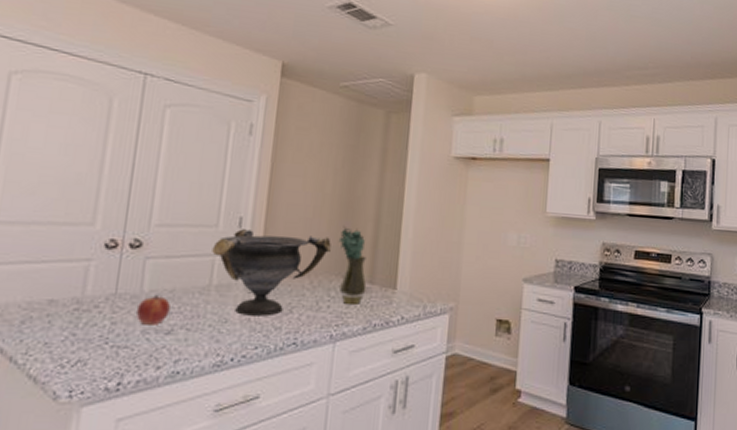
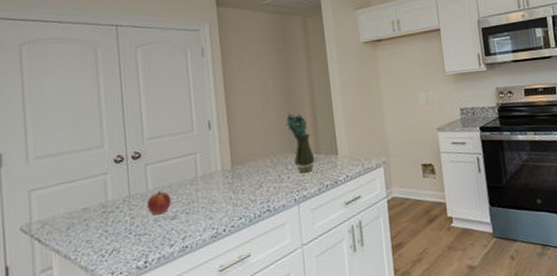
decorative bowl: present [212,229,331,317] -> none [192,124,281,196]

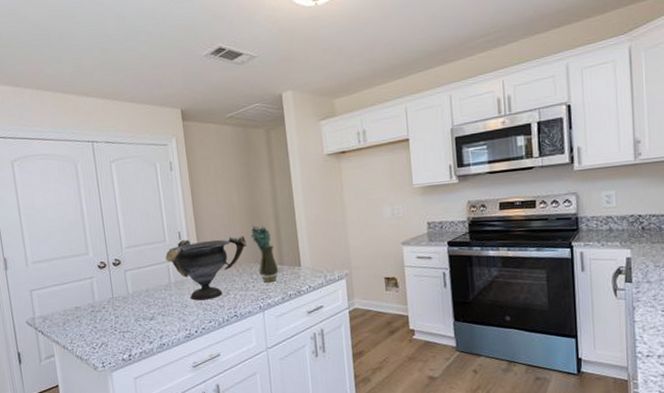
fruit: present [146,191,171,215] -> none [128,295,149,316]
decorative bowl: none [192,124,281,196] -> present [165,235,247,301]

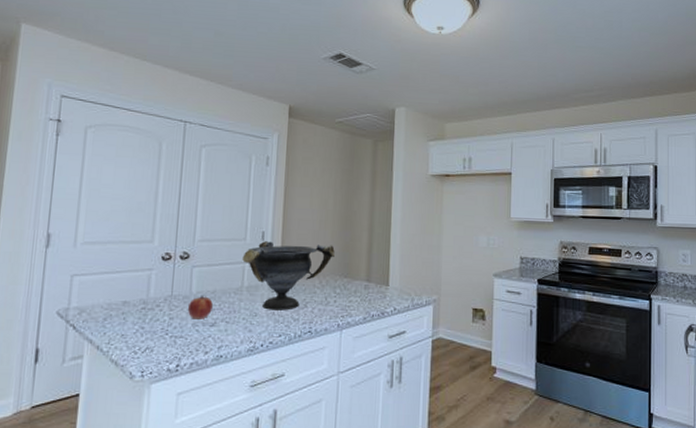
fruit: none [128,295,149,316] -> present [187,296,213,319]
vase: present [250,225,279,283] -> none [340,235,365,299]

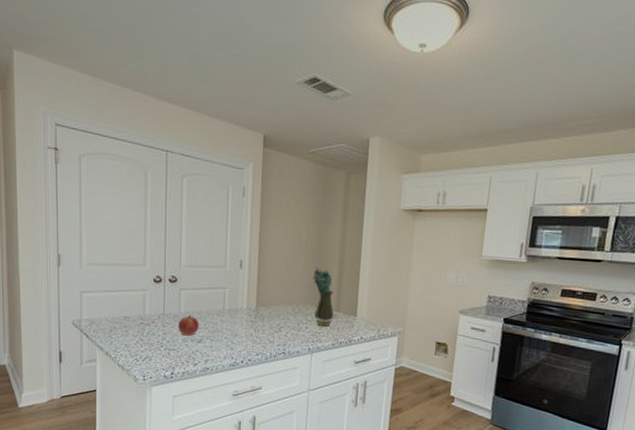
decorative bowl: present [242,241,335,310] -> none [223,269,307,333]
vase: none [340,235,365,299] -> present [312,266,334,327]

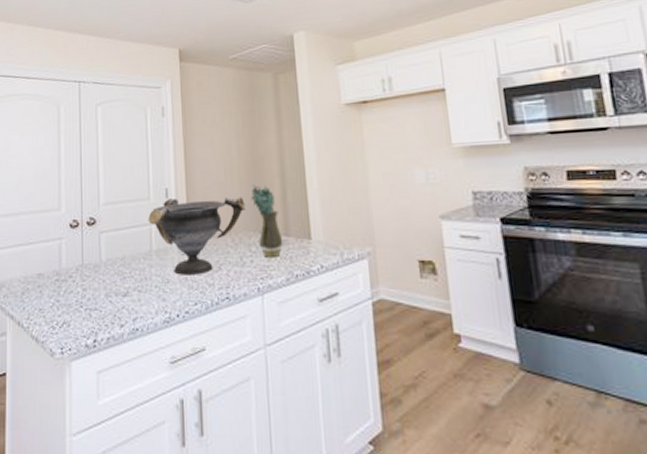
fruit: present [177,316,199,336] -> none [99,263,123,289]
decorative bowl: none [223,269,307,333] -> present [148,197,245,275]

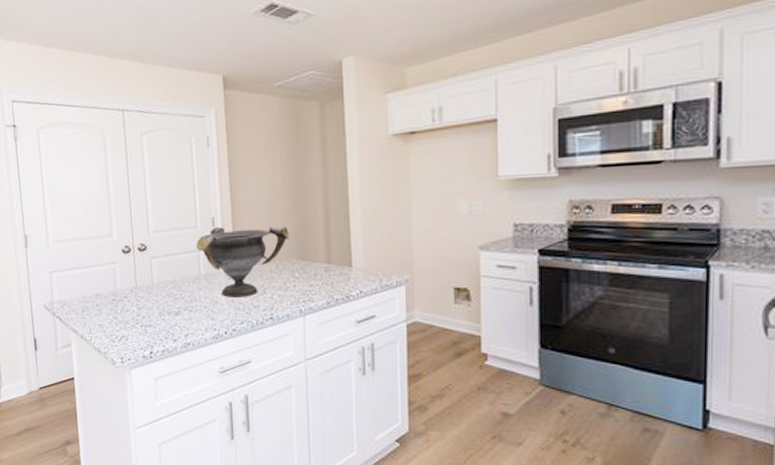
vase: present [250,184,284,257] -> none [294,214,325,283]

